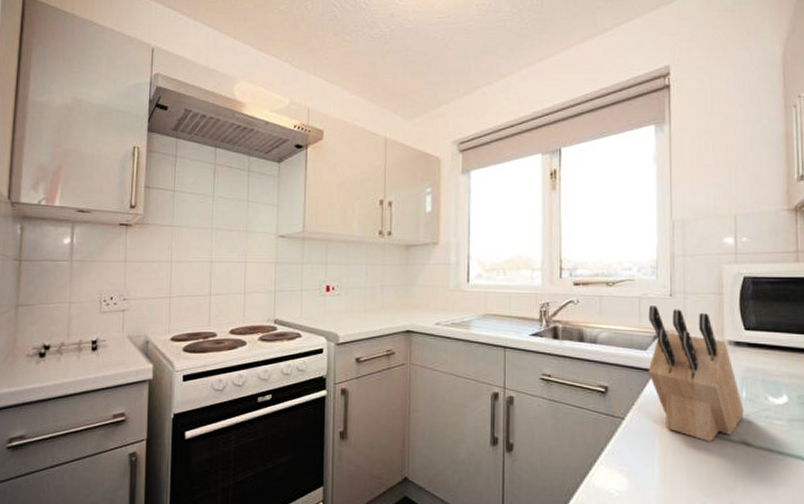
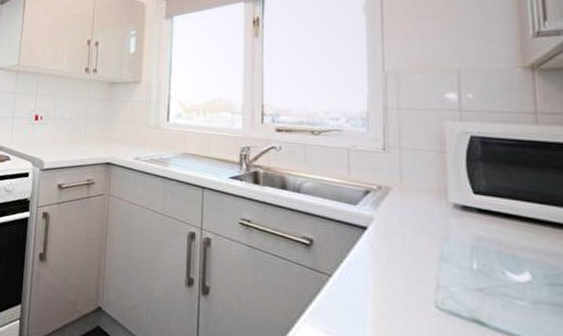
knife block: present [648,306,744,443] -> none [358,158,476,315]

